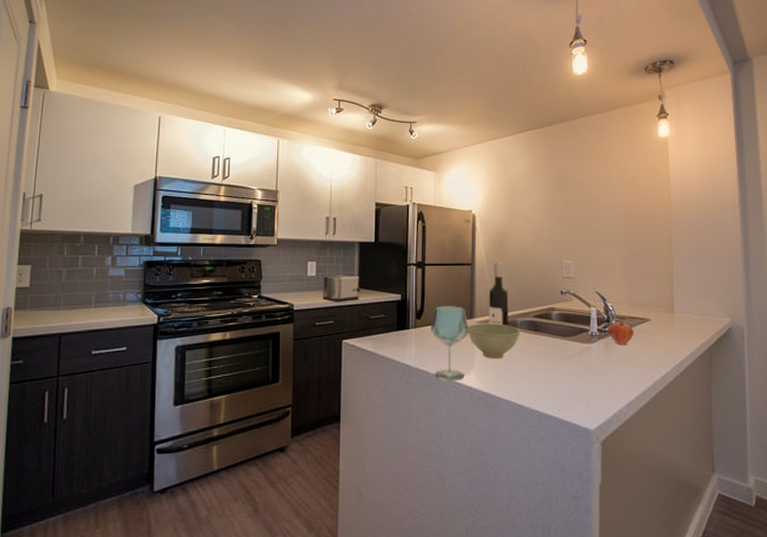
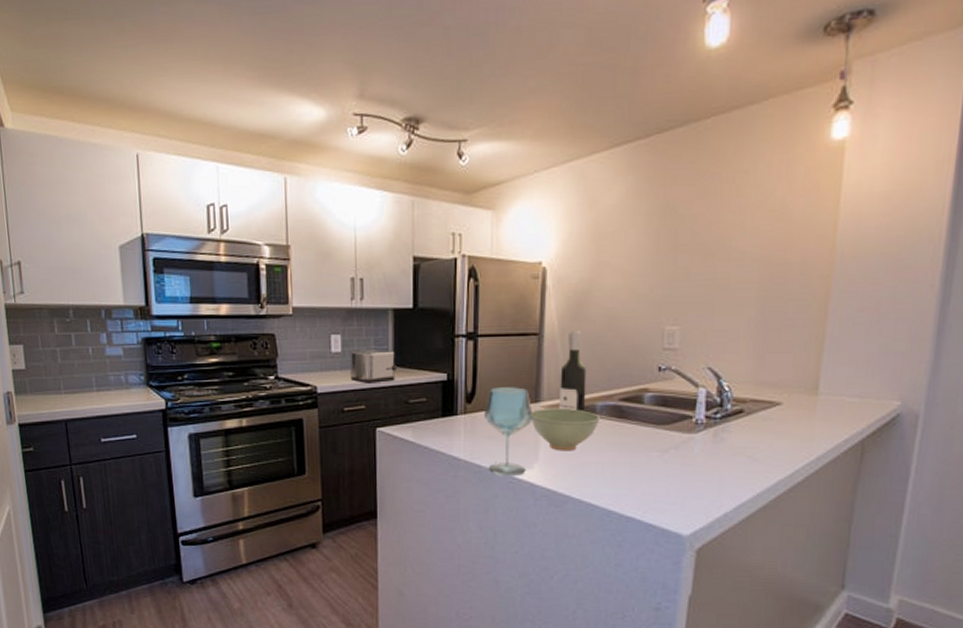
fruit: present [608,320,634,345] -> none [720,404,757,436]

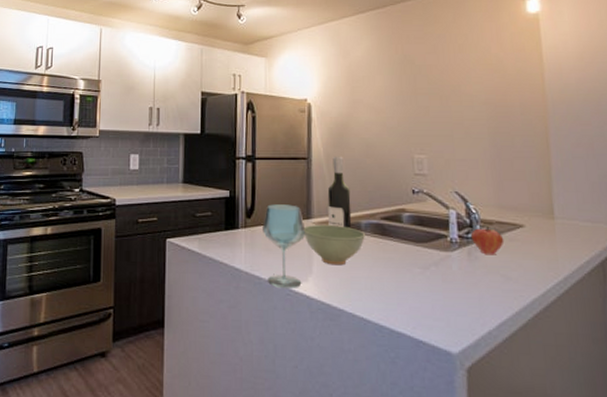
toaster: present [350,349,397,383] -> none [145,168,186,198]
fruit: none [720,404,757,436] -> present [471,225,505,255]

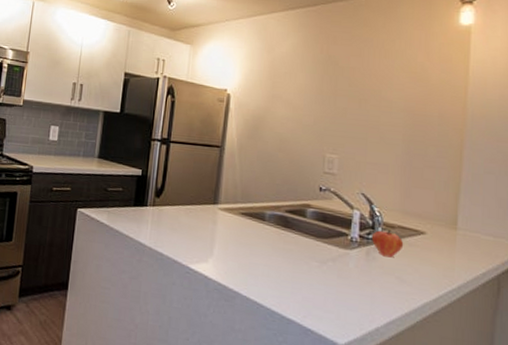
wine glass: present [263,204,306,290] -> none [168,186,211,269]
bowl: present [304,225,366,266] -> none [209,210,269,251]
bottle: present [327,156,352,228] -> none [234,147,259,218]

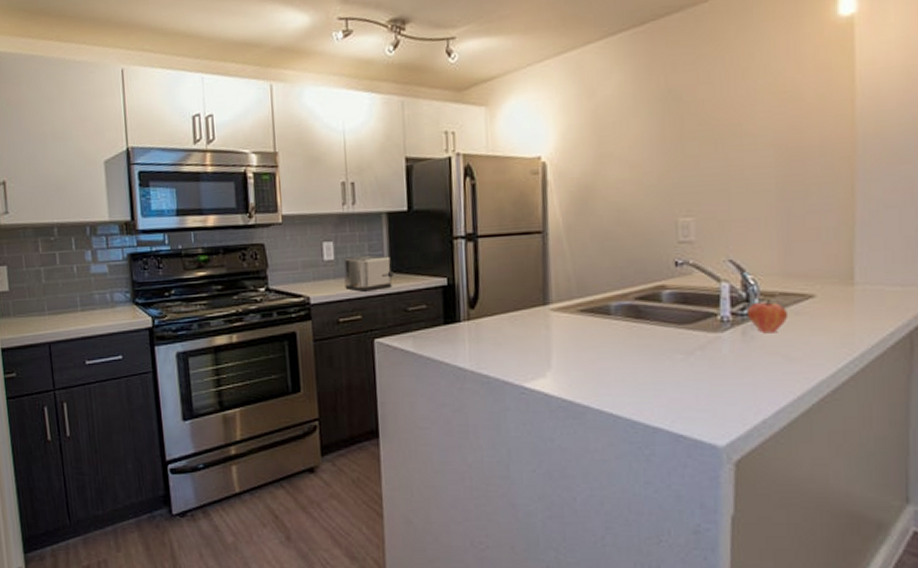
toaster: none [62,140,102,170] -> present [343,255,393,292]

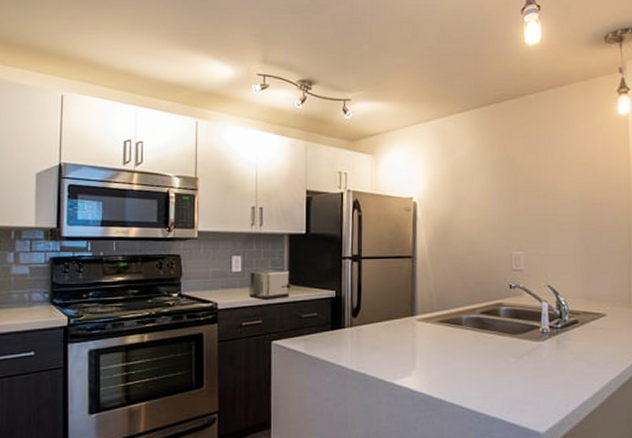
fruit: present [748,298,789,333] -> none [561,316,589,343]

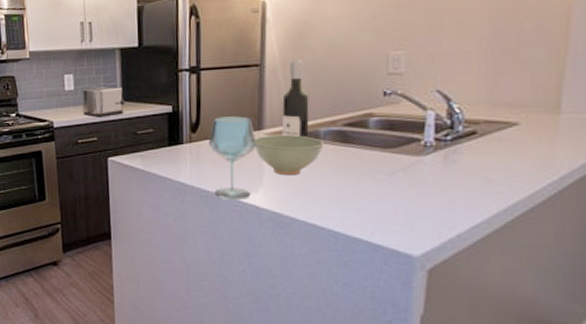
wine glass: none [368,302,410,384] -> present [209,116,257,201]
bowl: none [409,321,467,359] -> present [255,135,325,176]
bottle: none [431,254,454,324] -> present [282,59,309,138]

